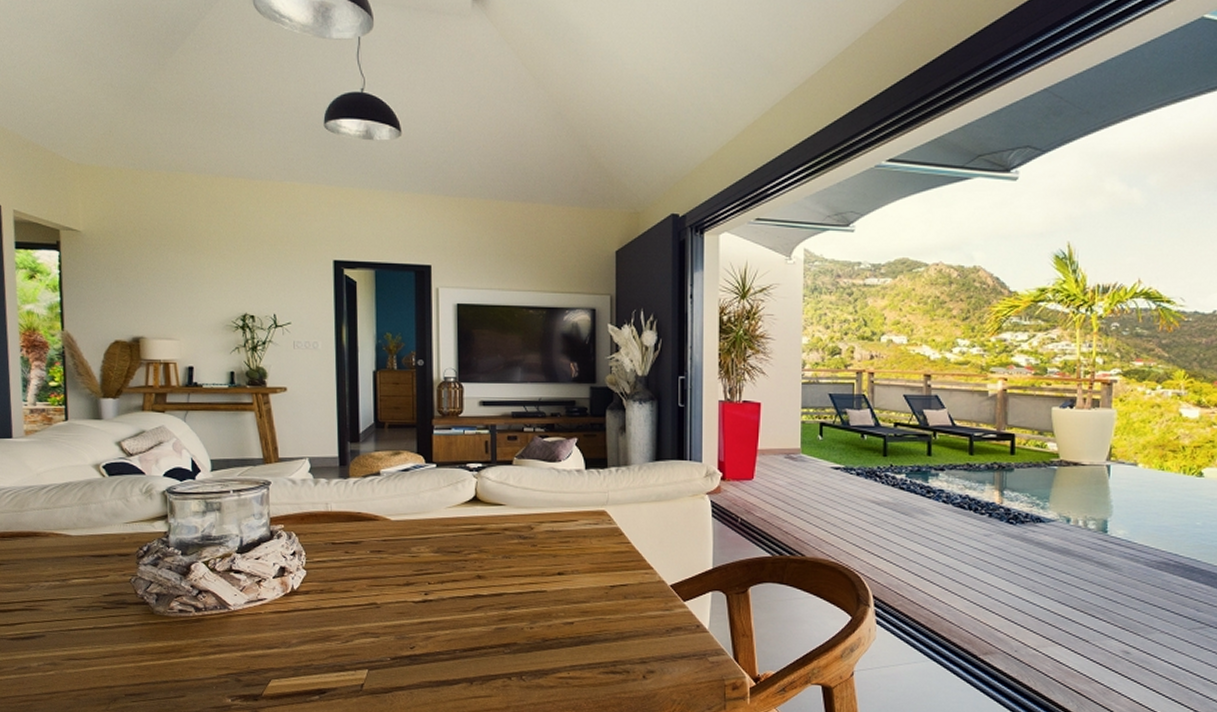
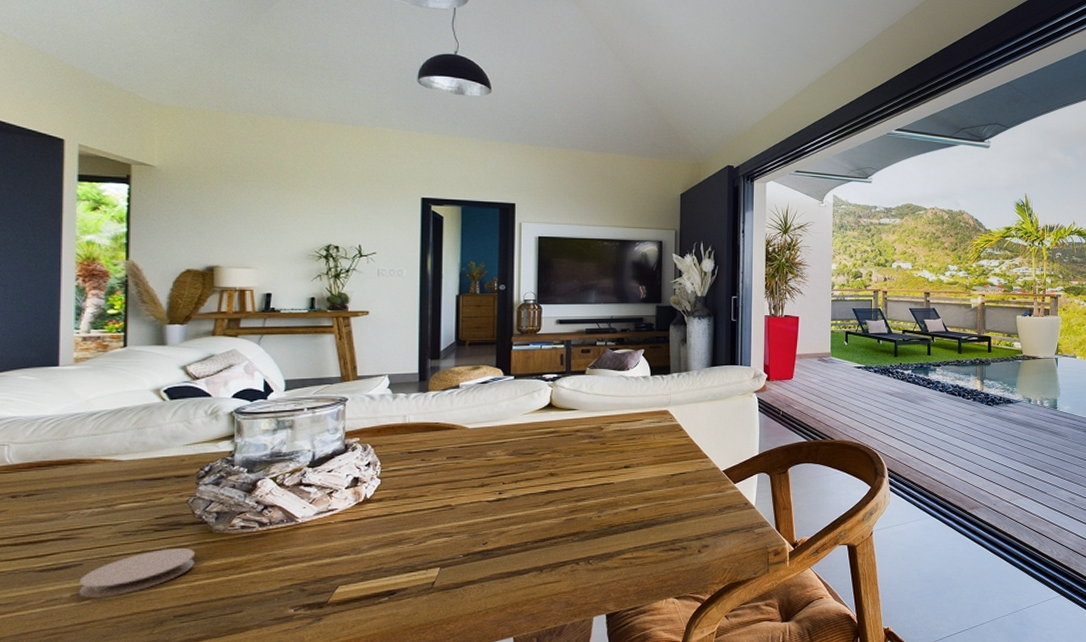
coaster: none [43,626,141,670] -> present [79,547,196,598]

